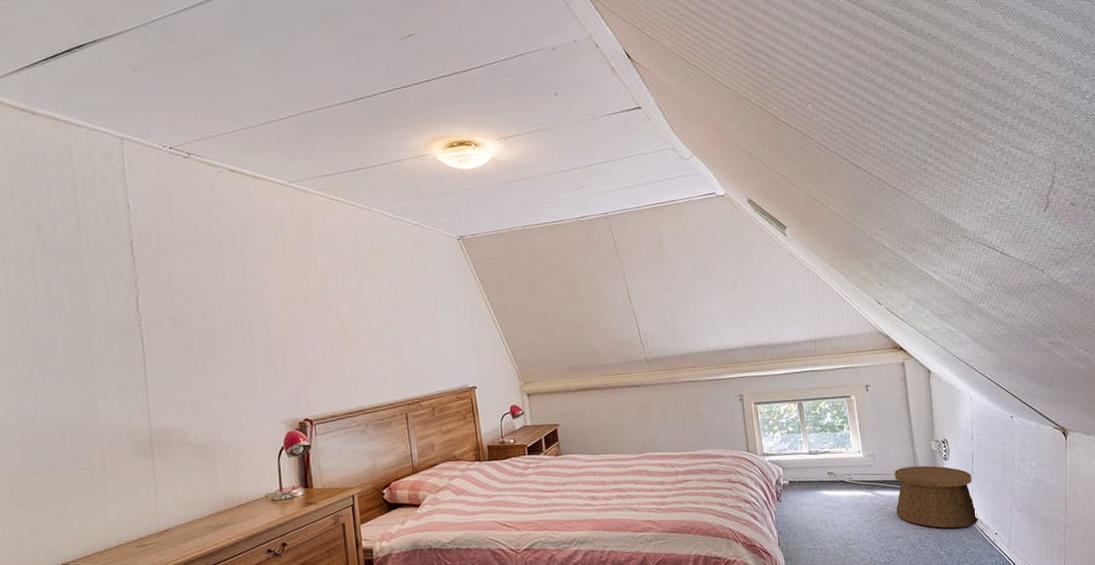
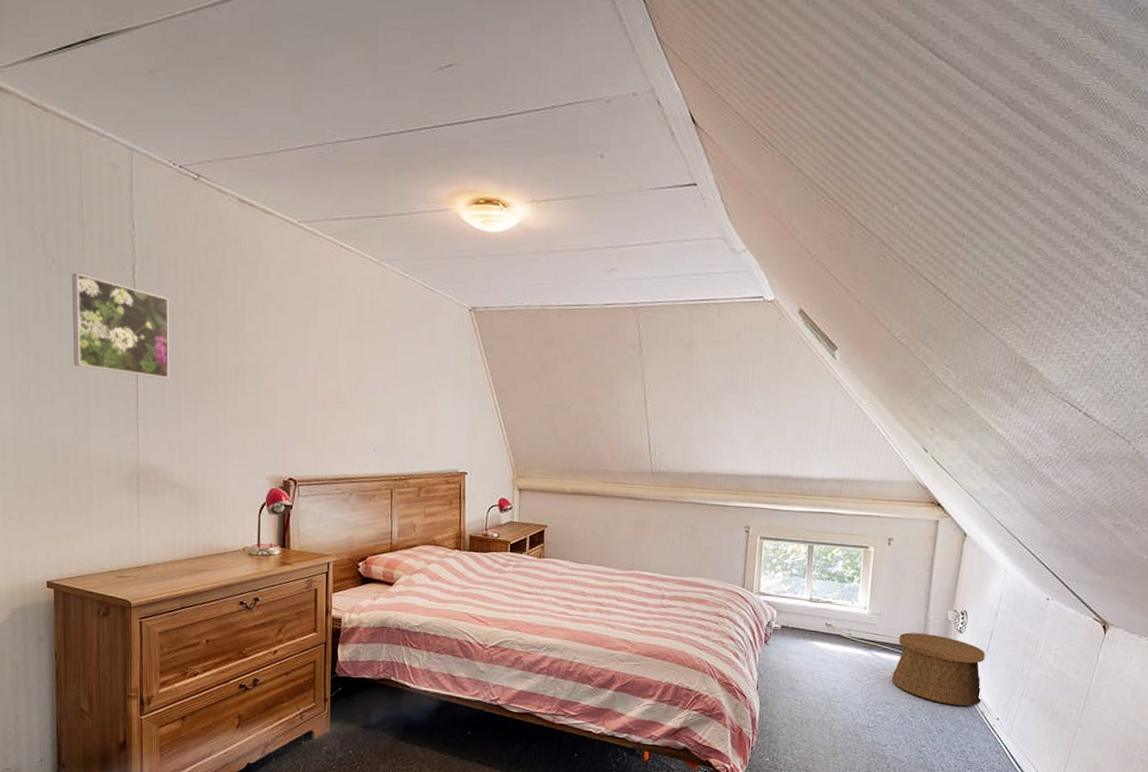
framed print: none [70,256,175,344] -> present [72,273,169,380]

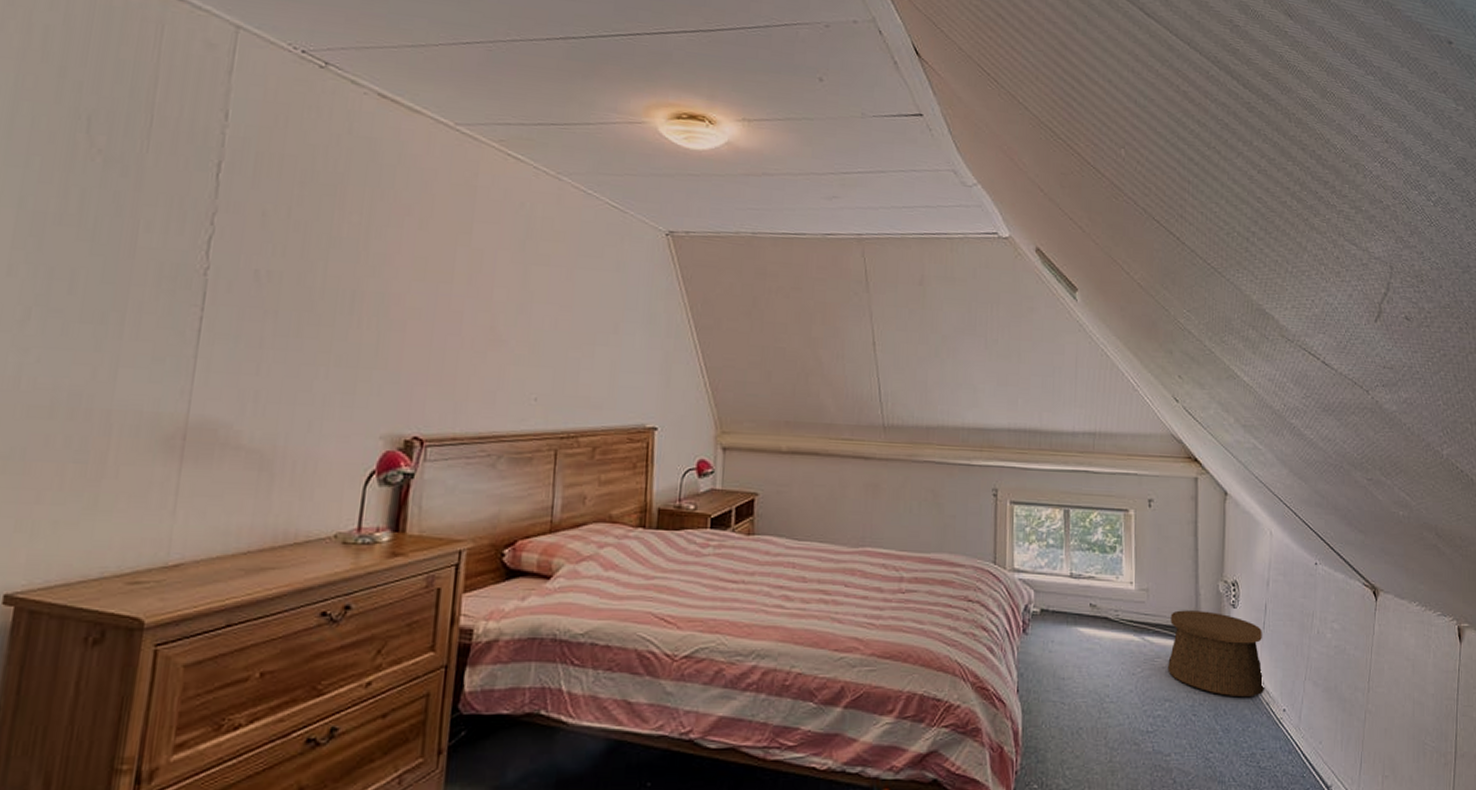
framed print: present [72,273,169,380] -> none [107,167,265,307]

